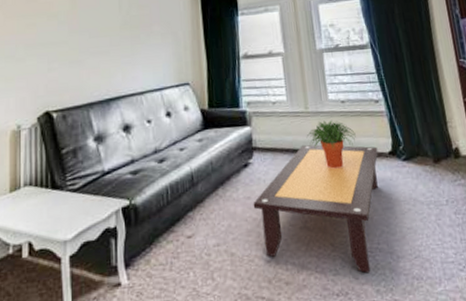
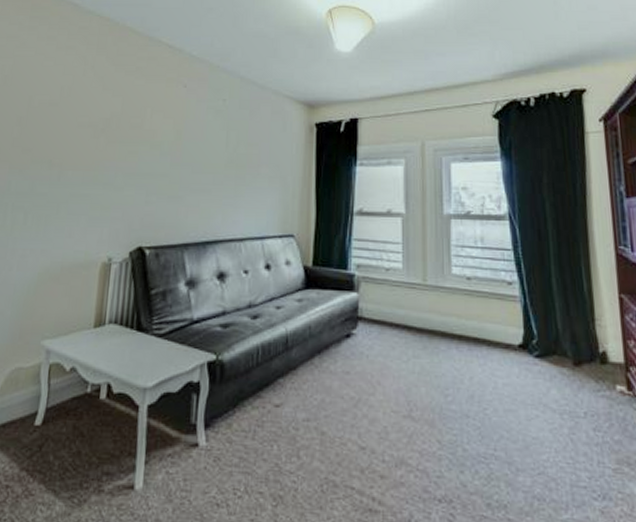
coffee table: present [253,144,378,274] -> none [352,321,506,482]
potted plant: present [306,120,356,169] -> none [421,297,480,355]

